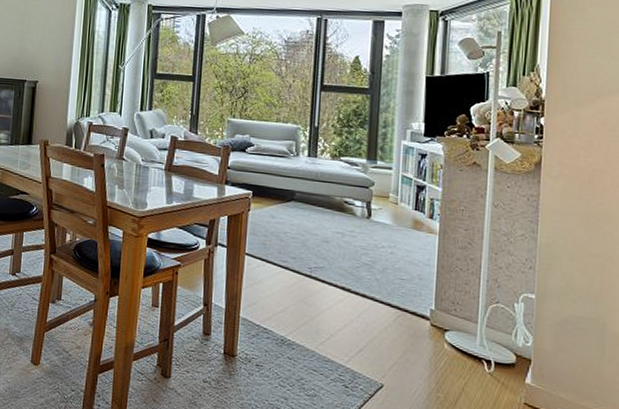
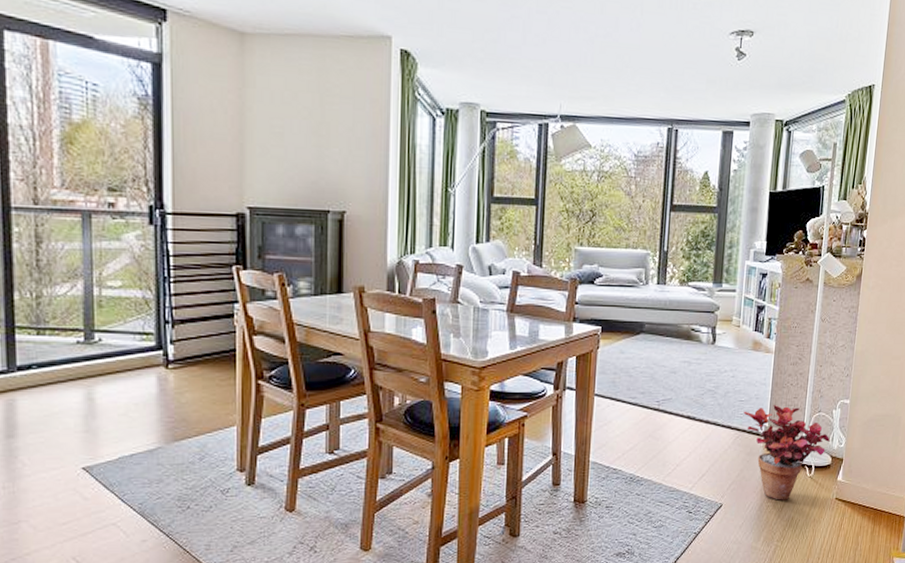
potted plant: none [404,288,513,394] -> present [743,405,830,500]

